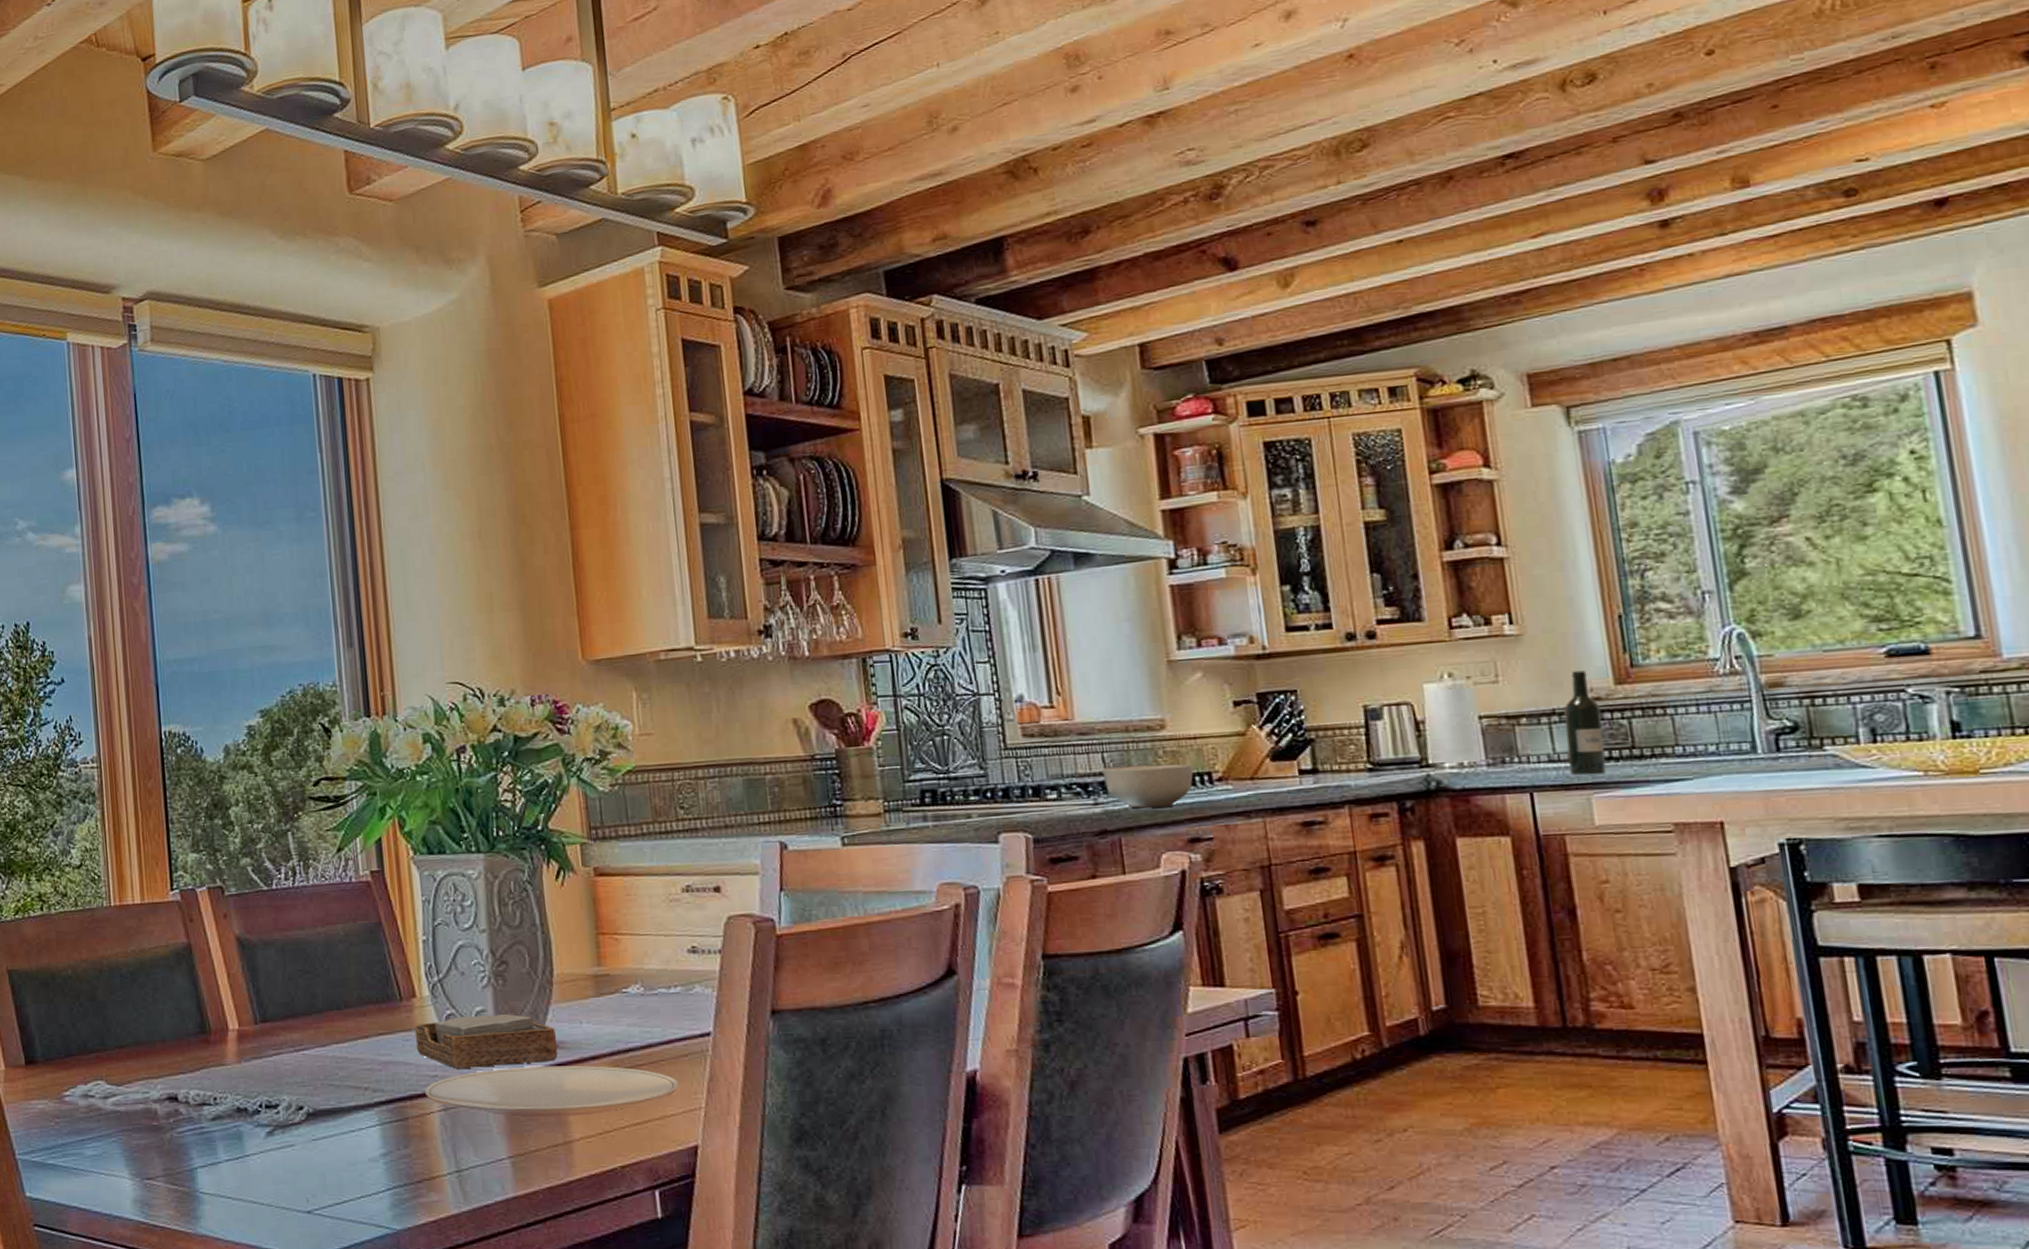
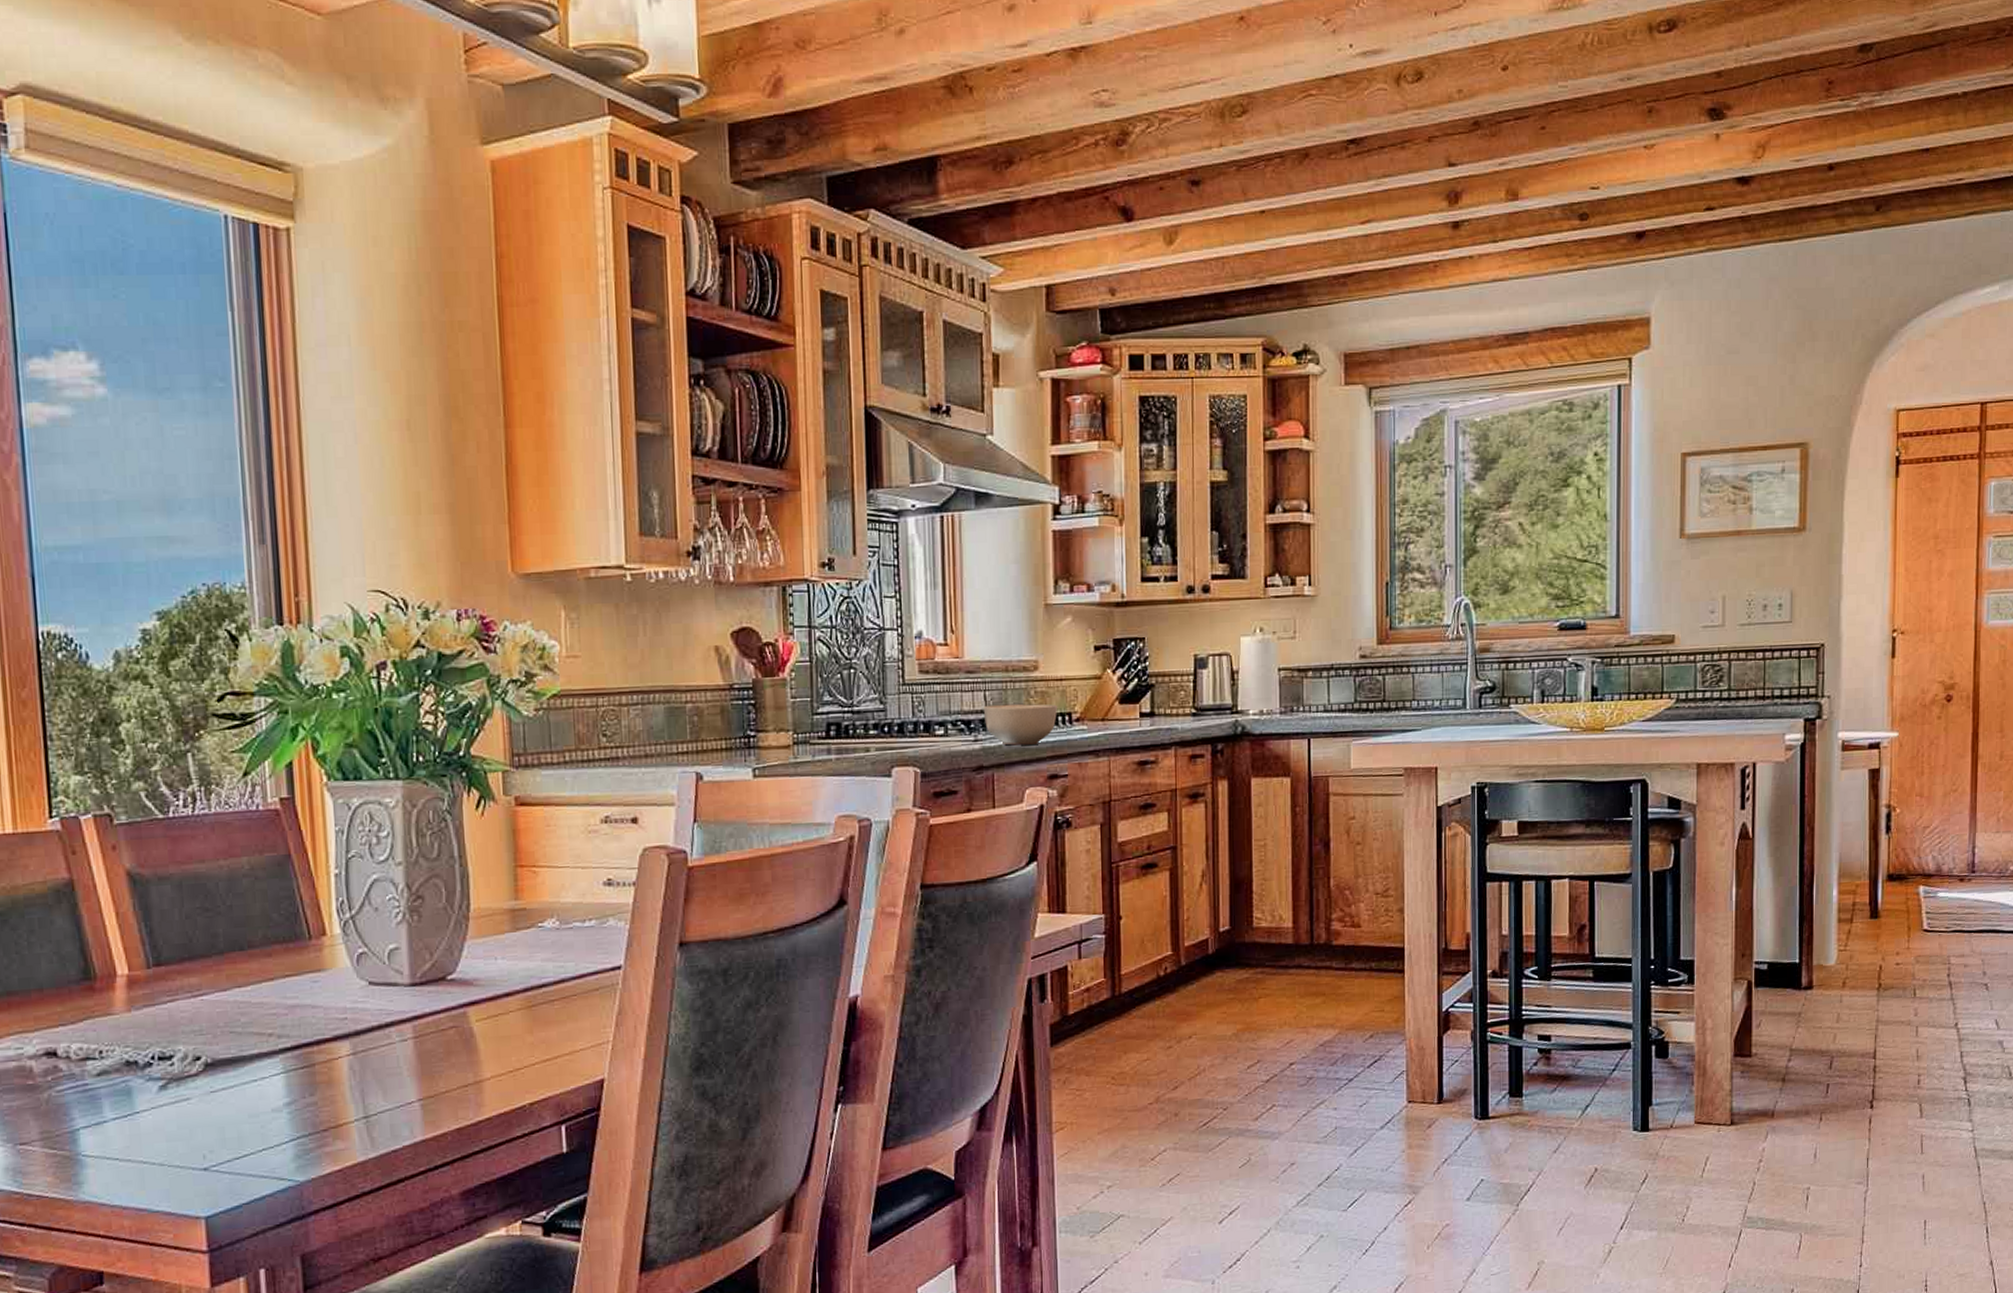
napkin holder: present [414,1014,558,1069] -> none [323,951,472,1010]
plate: present [424,1065,679,1118] -> none [332,1002,589,1059]
wine bottle: present [1563,670,1607,776] -> none [1337,630,1366,725]

